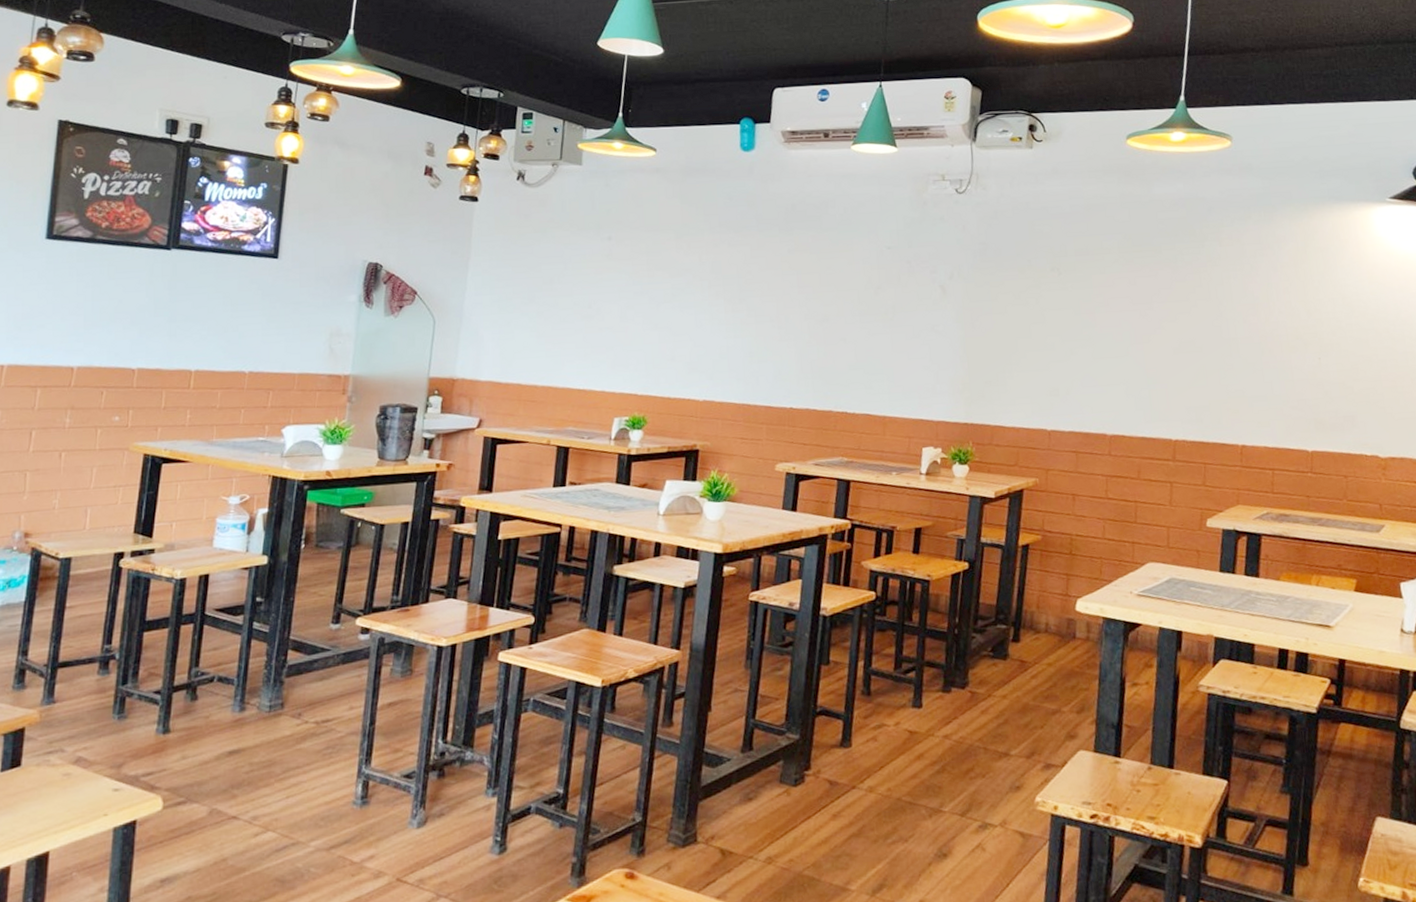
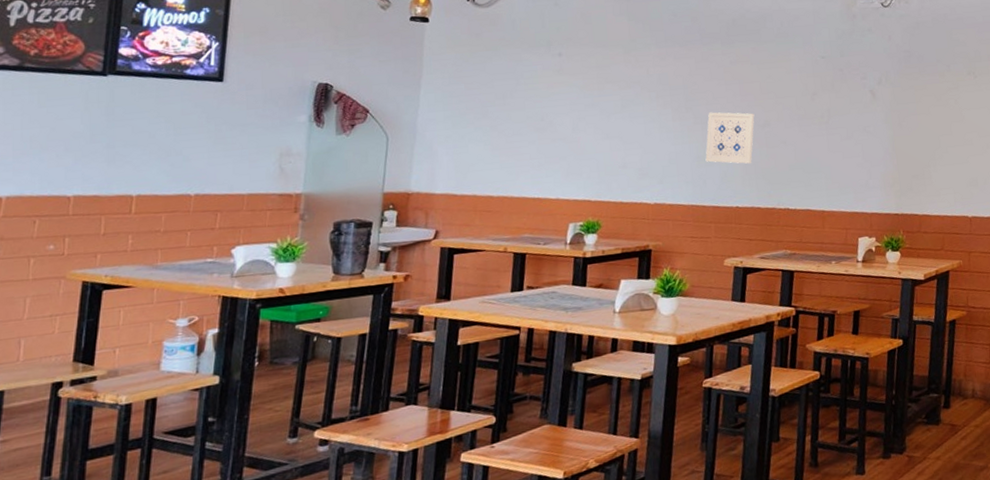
wall art: none [758,304,813,362] -> present [705,112,755,164]

